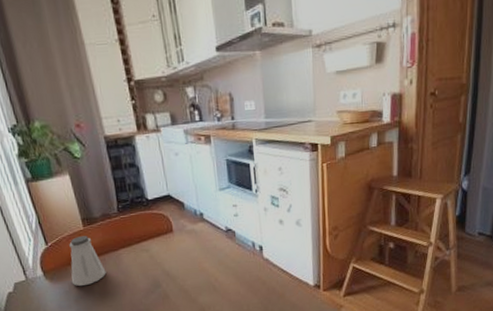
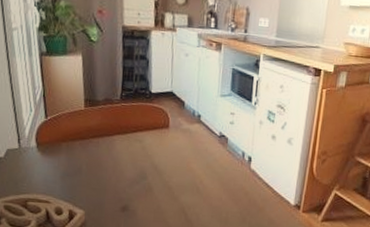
saltshaker: present [69,236,106,287] -> none [62,115,97,165]

